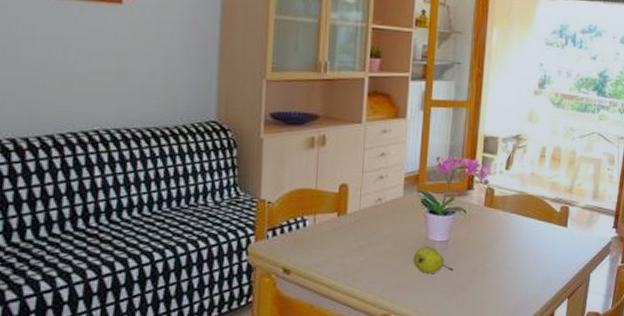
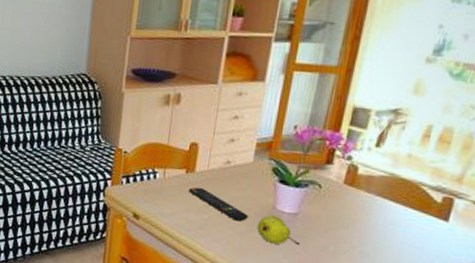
remote control: none [341,229,404,258] -> present [188,187,248,222]

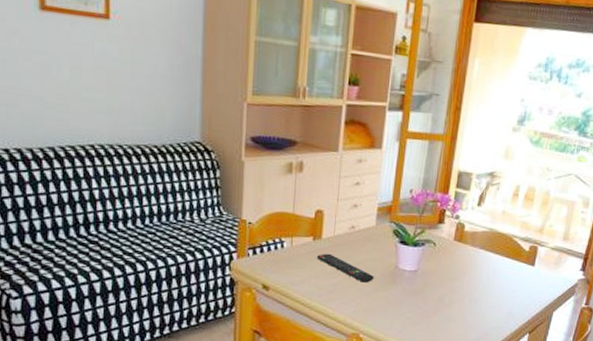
fruit: present [257,215,300,245] -> none [382,274,421,301]

